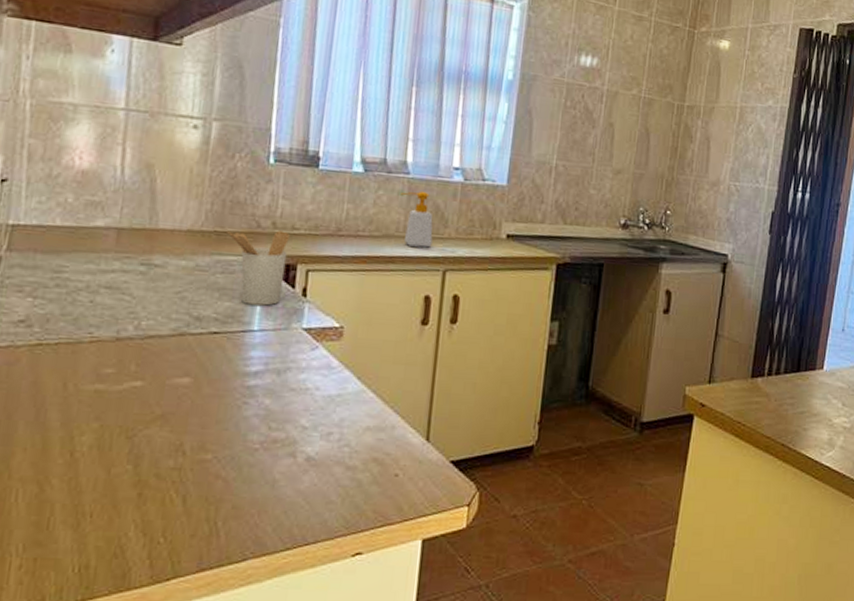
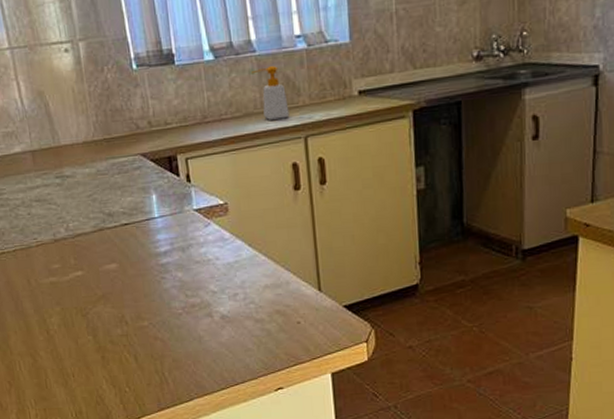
utensil holder: present [227,230,290,306] -> none [114,127,170,197]

